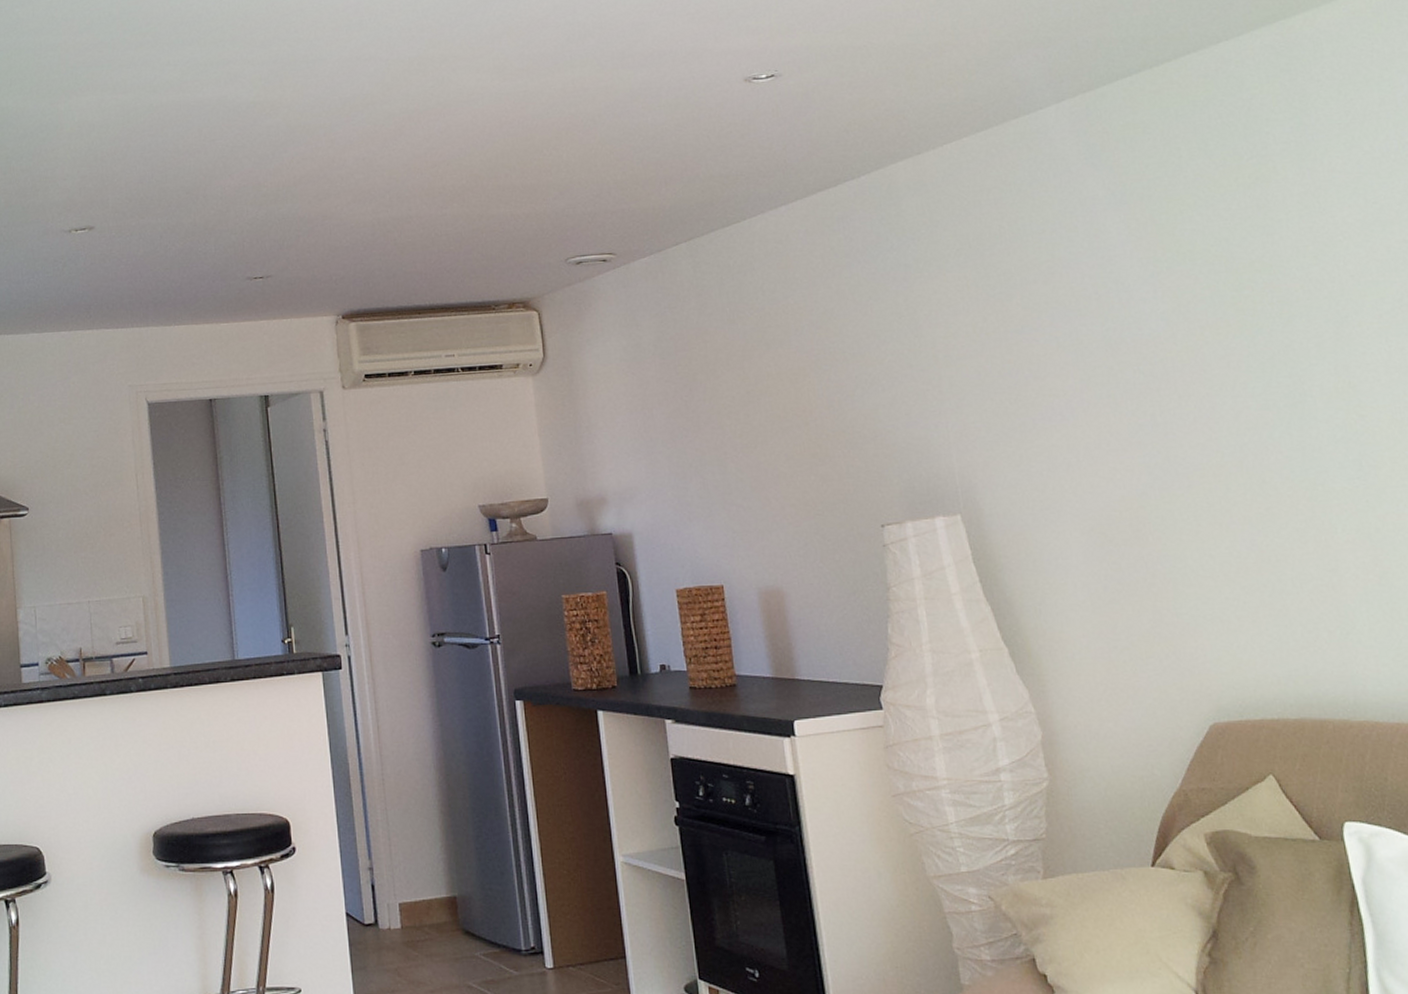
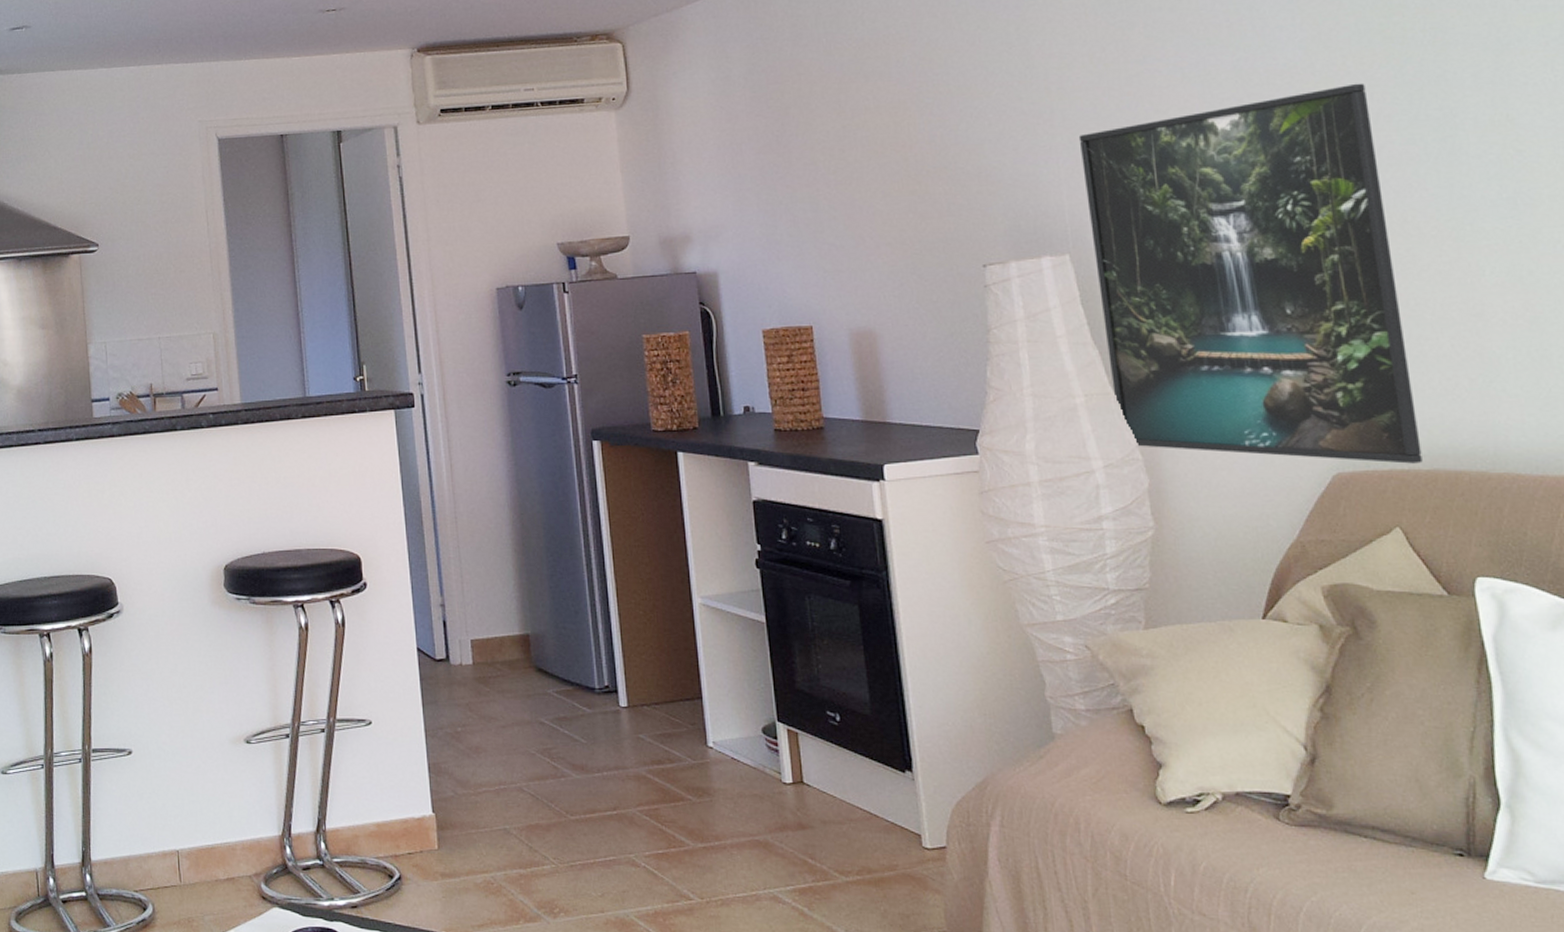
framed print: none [965,352,1291,713] -> present [1078,83,1423,464]

